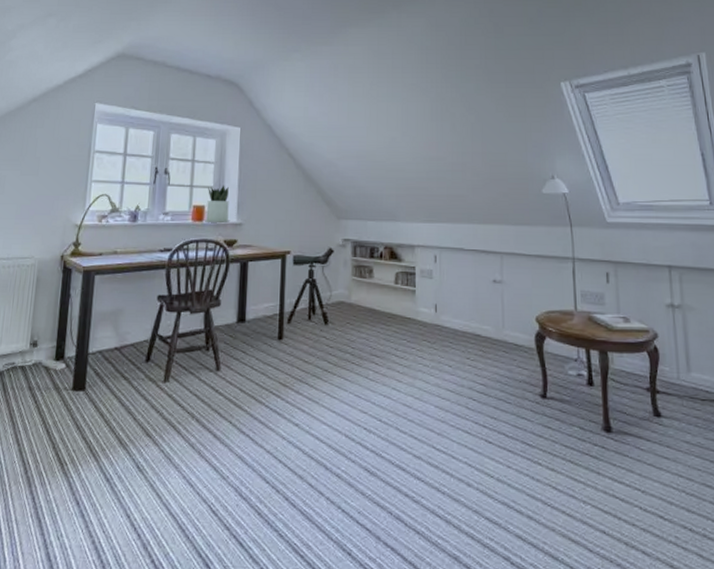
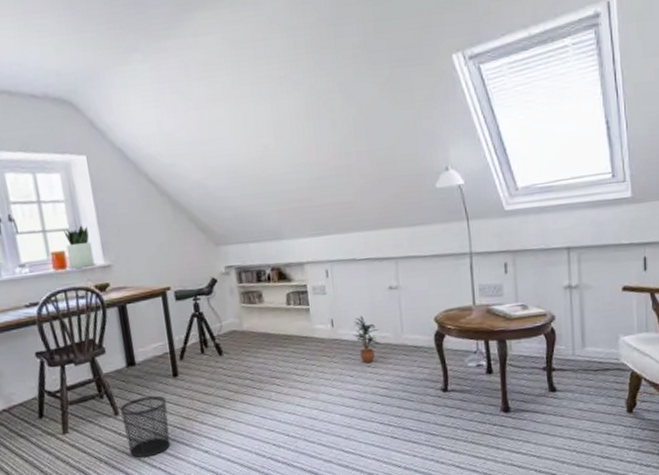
waste bin: none [221,356,268,421] -> present [119,395,171,458]
potted plant: none [454,305,481,355] -> present [352,316,379,364]

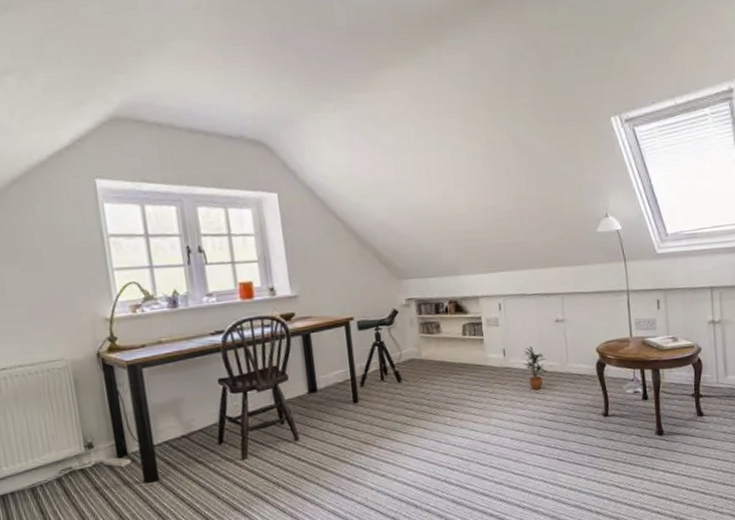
planter: present [63,225,97,270] -> none [252,257,284,300]
waste bin: present [119,395,171,458] -> none [299,421,349,483]

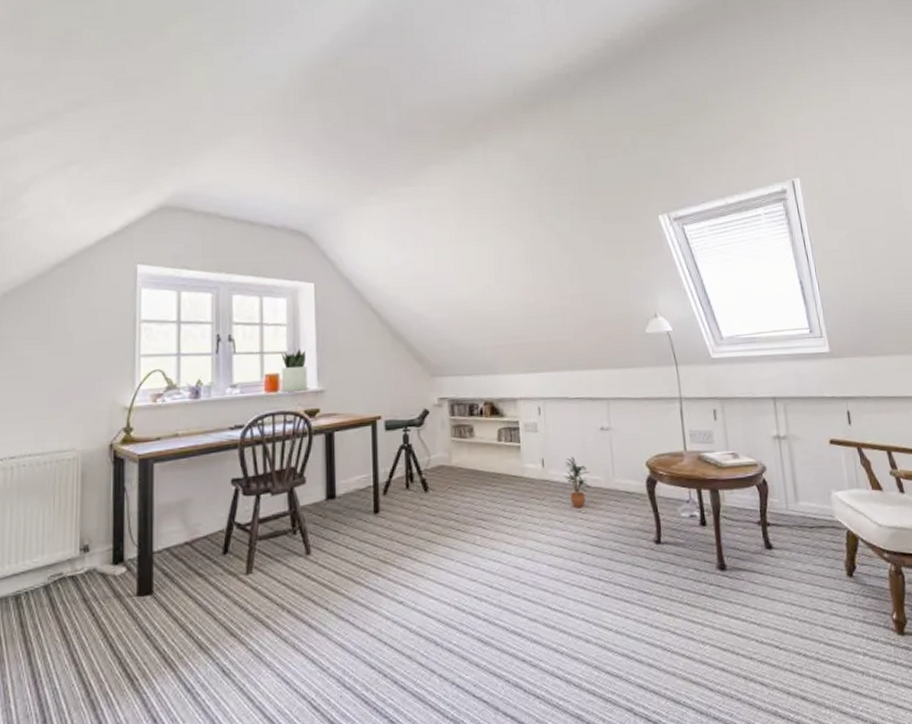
planter: none [252,257,284,300] -> present [280,349,310,393]

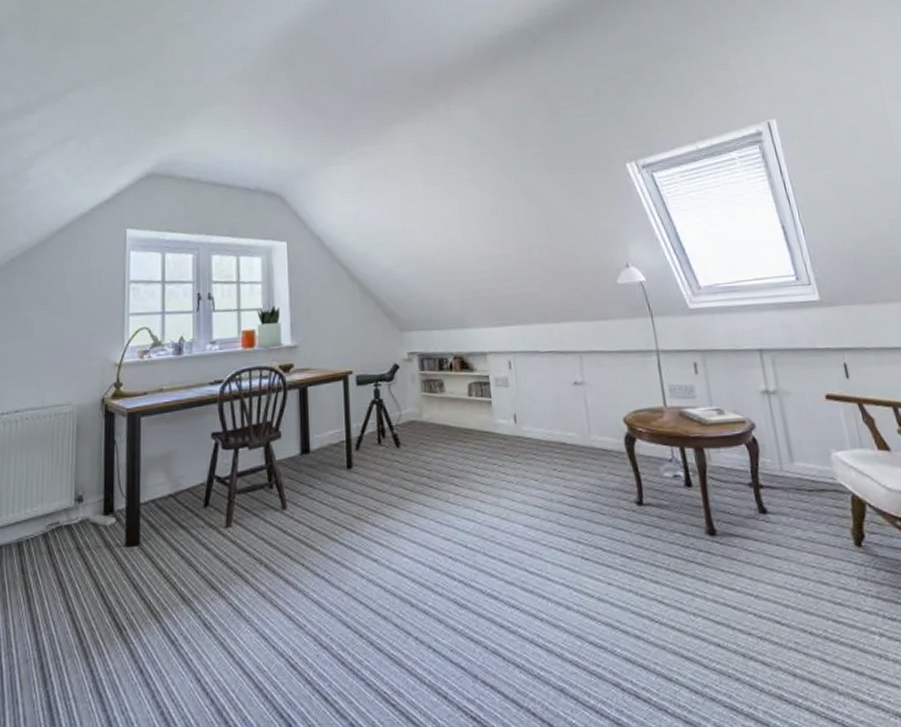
potted plant: present [563,457,590,508] -> none [536,412,565,466]

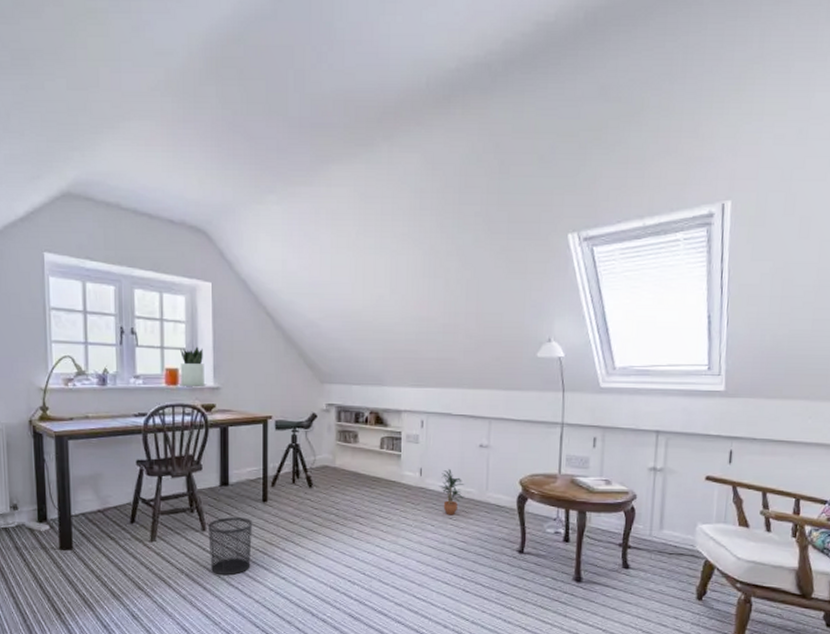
waste bin: none [288,489,338,563] -> present [207,517,253,576]
potted plant: none [536,412,565,466] -> present [438,469,465,516]

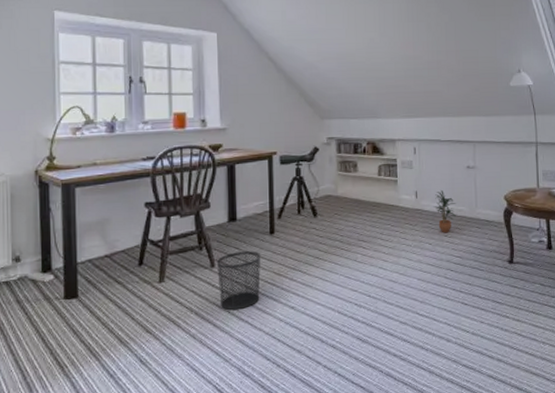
planter: present [179,346,207,388] -> none [187,91,214,130]

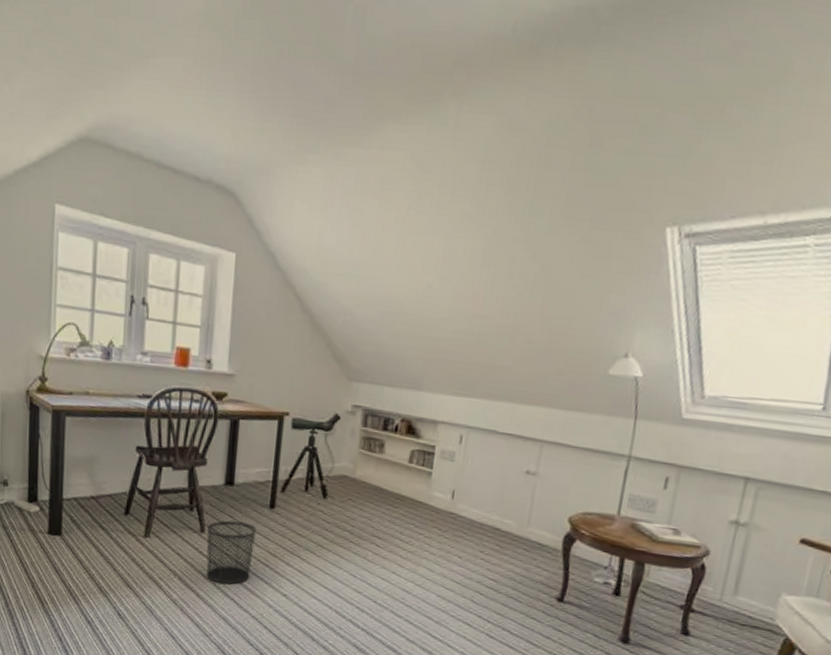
potted plant: present [433,190,456,233] -> none [472,495,503,549]

